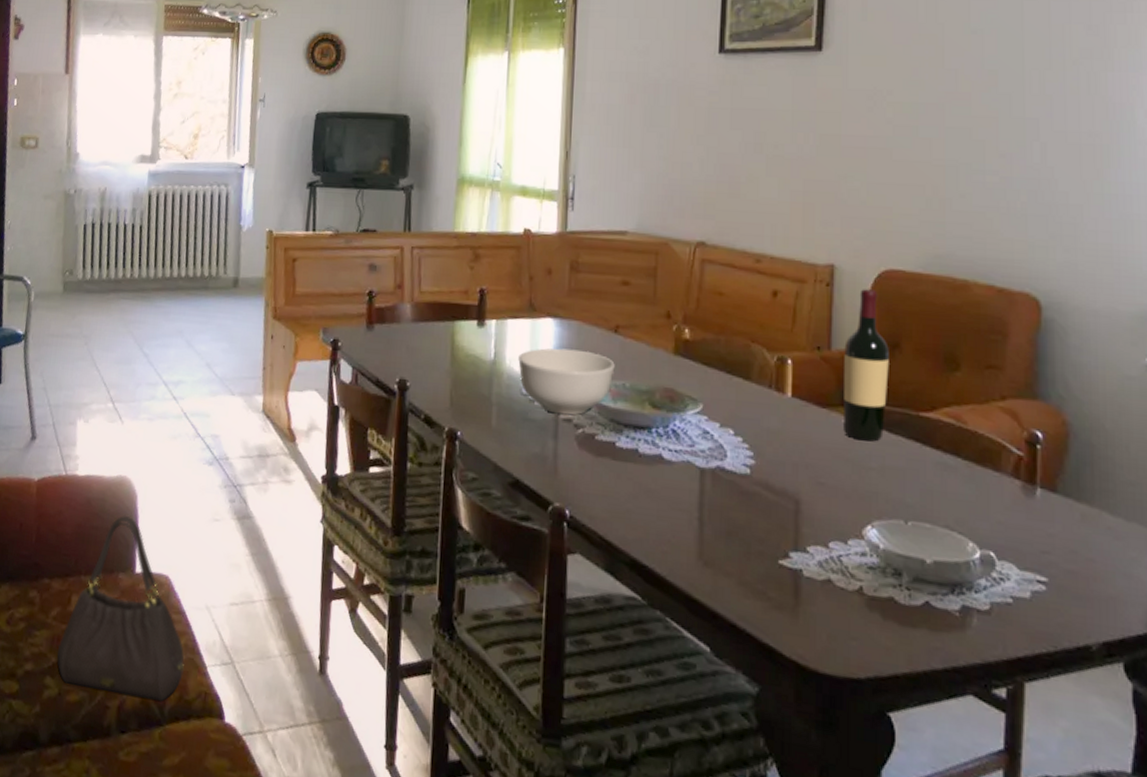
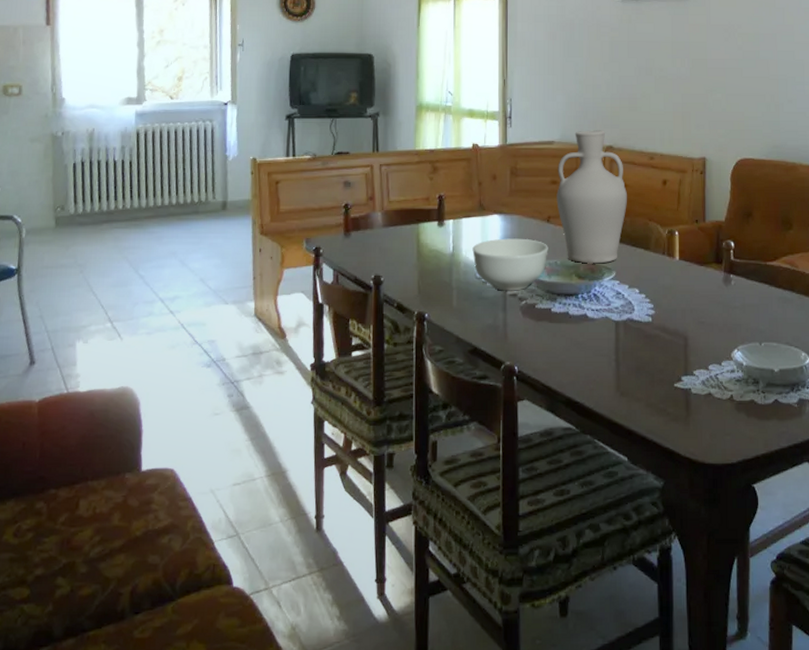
handbag: present [57,515,185,702] -> none [67,421,193,581]
vase: none [628,219,722,392] -> present [556,130,627,264]
wine bottle: present [844,289,889,442] -> none [714,174,746,287]

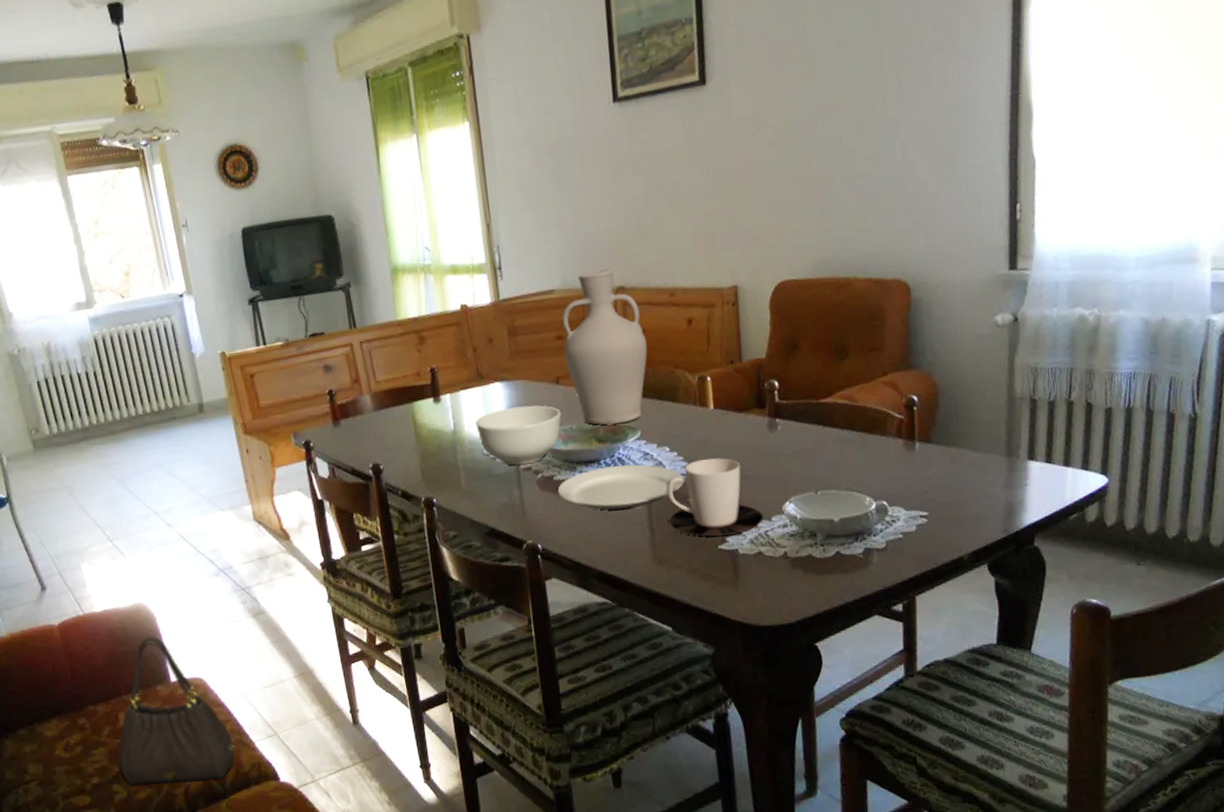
handbag: none [67,421,193,581] -> present [116,636,236,786]
plate: none [538,300,649,341] -> present [557,464,684,510]
cup: none [633,304,715,374] -> present [666,458,764,536]

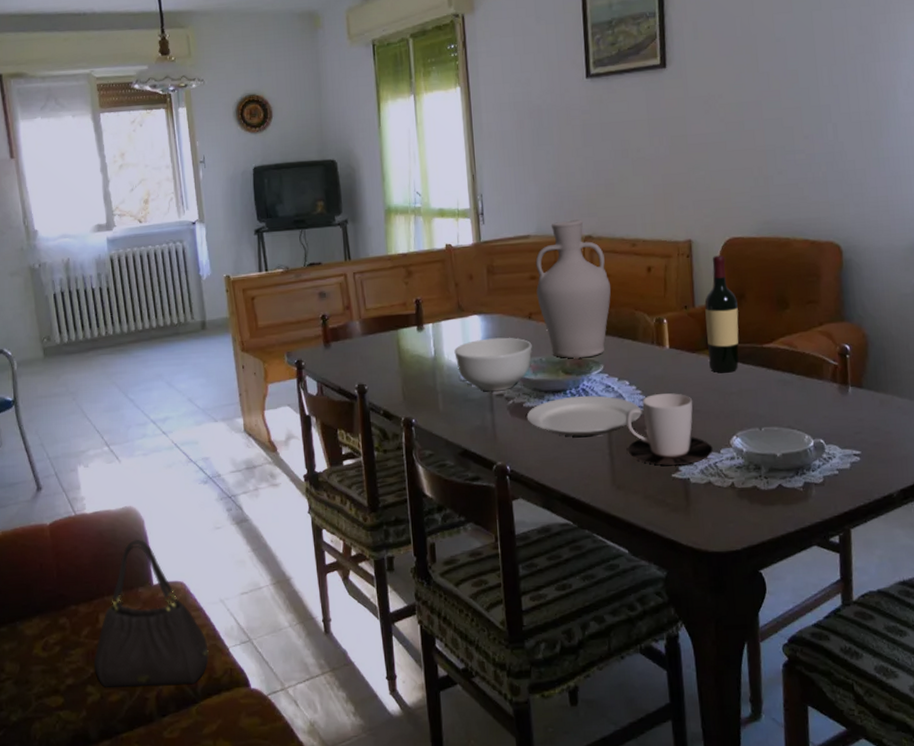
wine bottle: none [753,301,792,434] -> present [704,255,739,373]

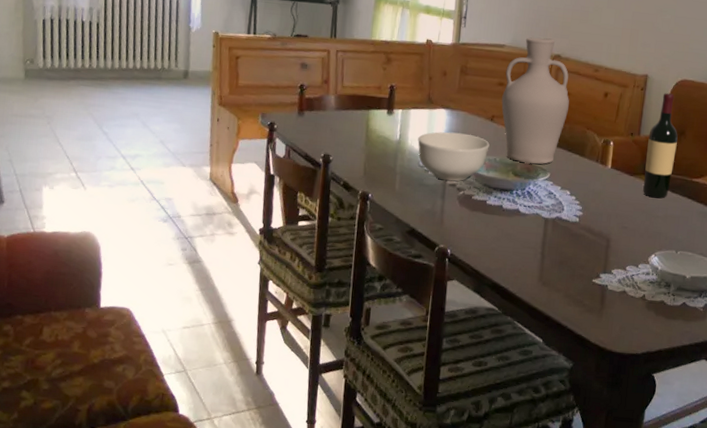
handbag: present [93,539,210,688] -> none [32,262,145,403]
plate: present [526,395,642,437] -> none [473,196,576,235]
cup: present [625,393,713,465] -> none [558,207,633,273]

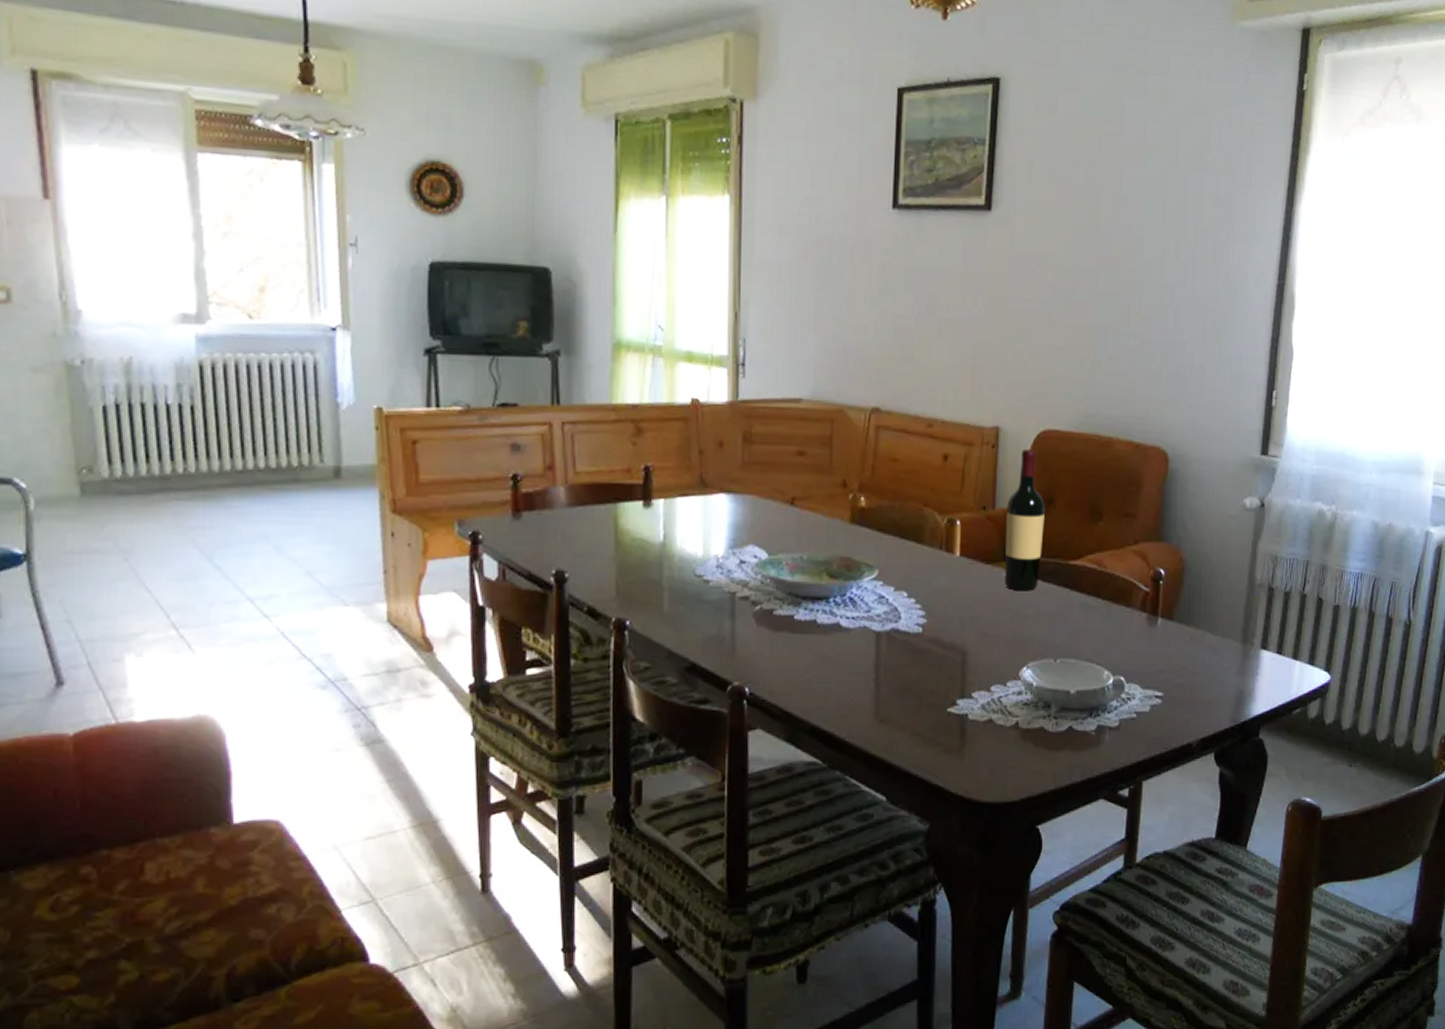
bowl: present [418,132,490,182] -> none [690,525,792,593]
vase: present [501,37,569,165] -> none [804,385,896,560]

